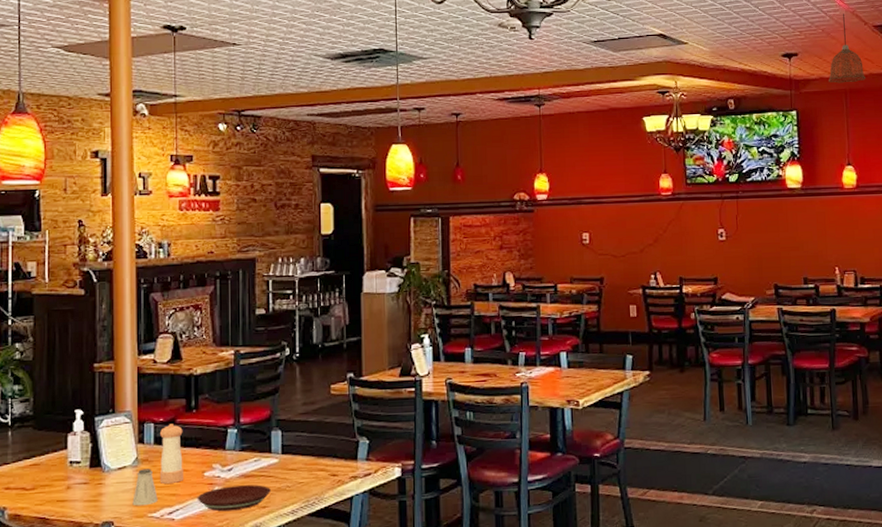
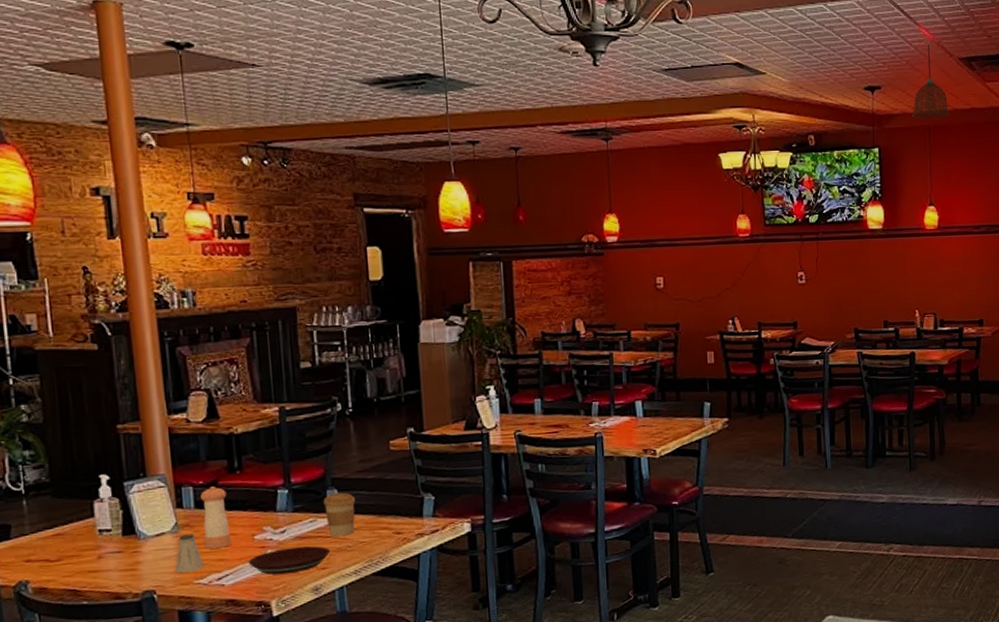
coffee cup: none [267,433,296,477] -> present [323,492,355,537]

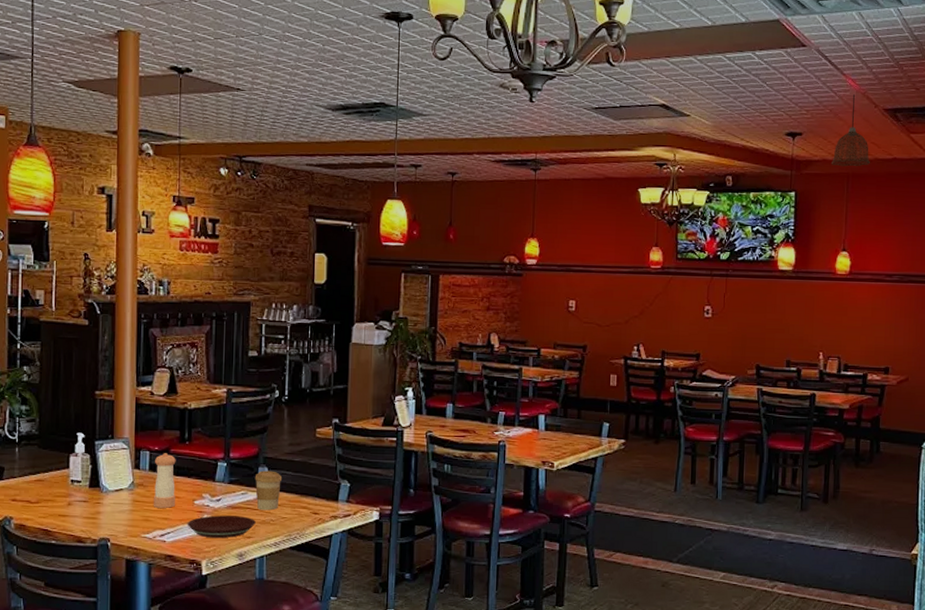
saltshaker: present [175,534,204,574] -> none [127,492,151,527]

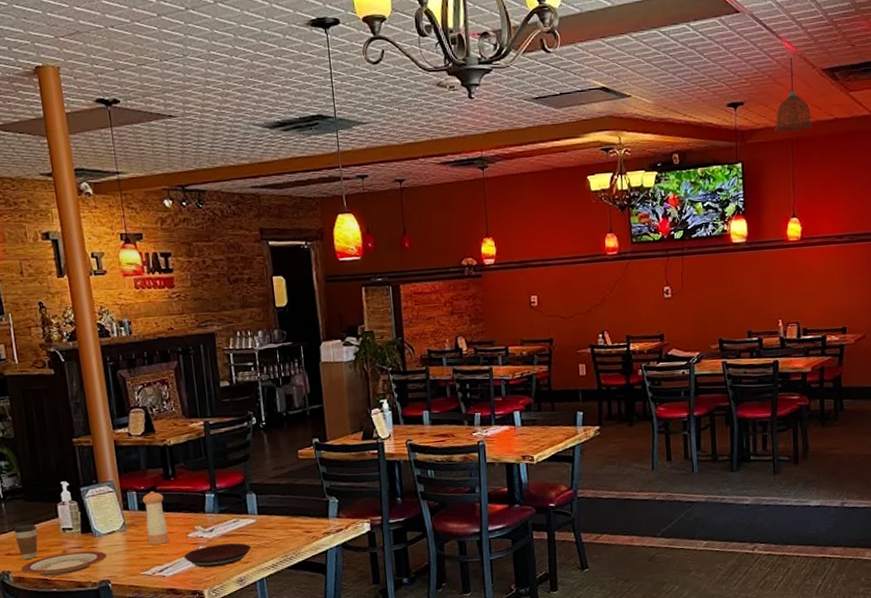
coffee cup: none [23,470,47,507] -> present [14,523,38,559]
plate: none [23,505,110,527] -> present [21,550,107,576]
coffee cup: present [254,470,281,511] -> none [243,496,271,536]

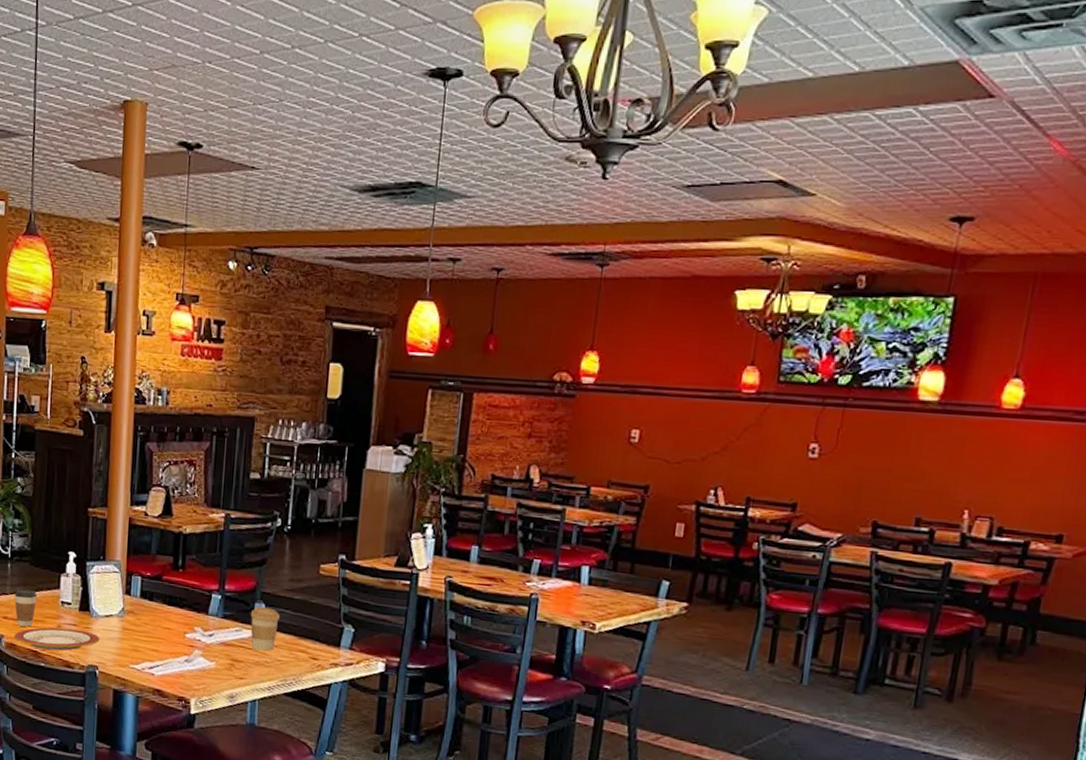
pepper shaker: present [142,491,169,545] -> none [142,580,168,640]
plate: present [183,543,251,568] -> none [177,651,249,677]
coffee cup: none [243,496,271,536] -> present [250,607,279,652]
pendant lamp: present [774,57,813,133] -> none [1011,163,1073,264]

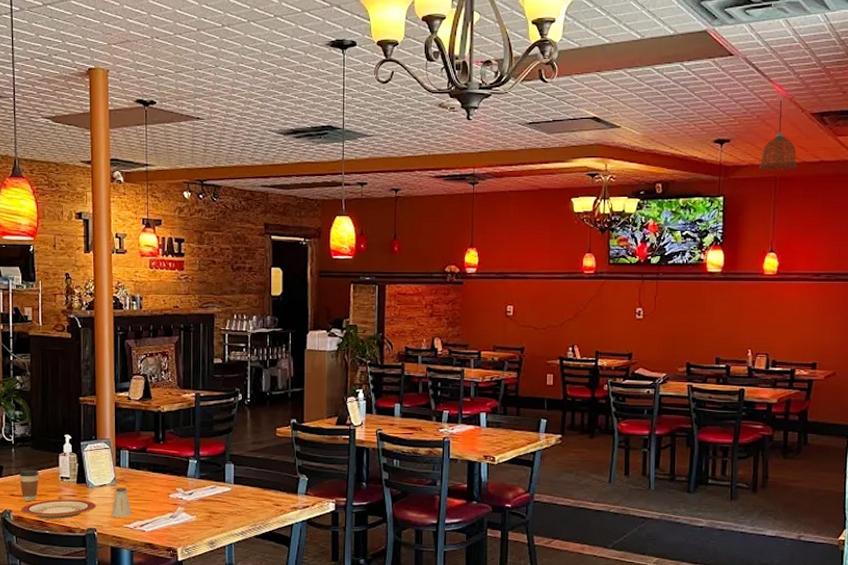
saltshaker: none [116,620,140,657] -> present [111,487,132,518]
coffee cup: present [250,607,279,652] -> none [222,467,246,503]
pendant lamp: none [1011,163,1073,264] -> present [758,100,798,171]

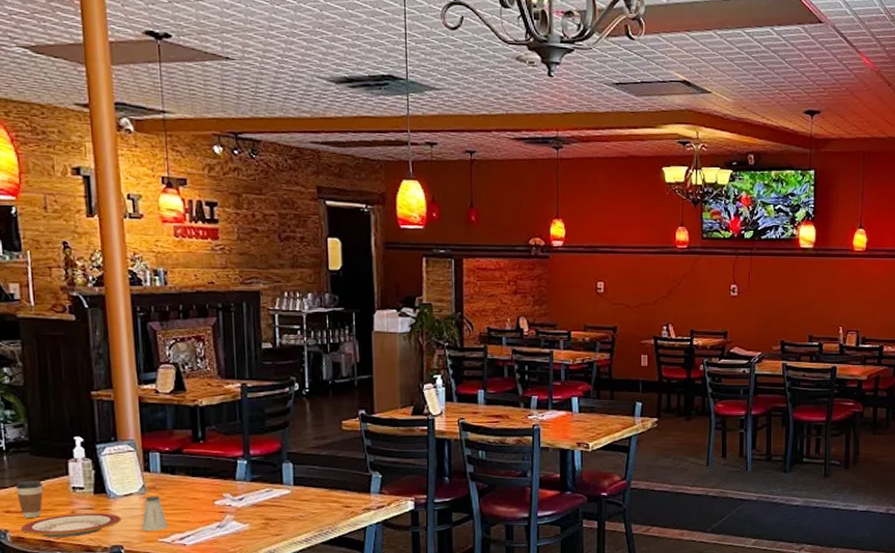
pendant lamp: present [758,100,798,171] -> none [847,72,885,145]

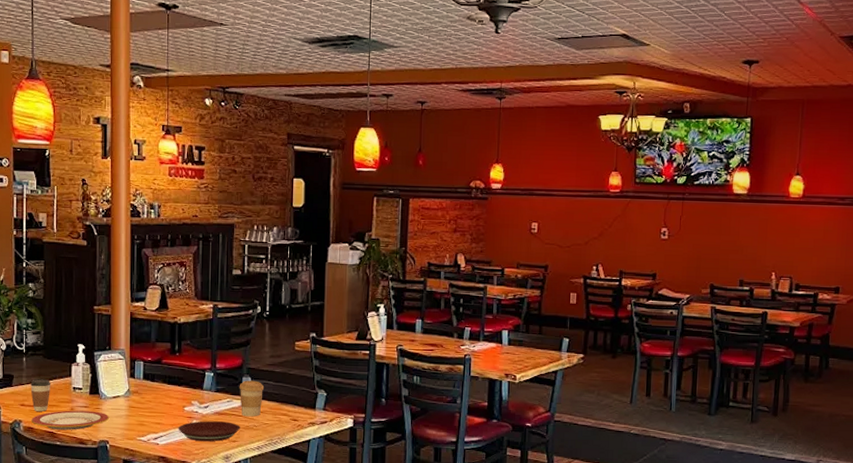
saltshaker: present [141,496,168,532] -> none [124,399,145,430]
plate: none [208,514,284,538] -> present [178,421,240,442]
coffee cup: none [279,466,308,507] -> present [239,380,264,417]

